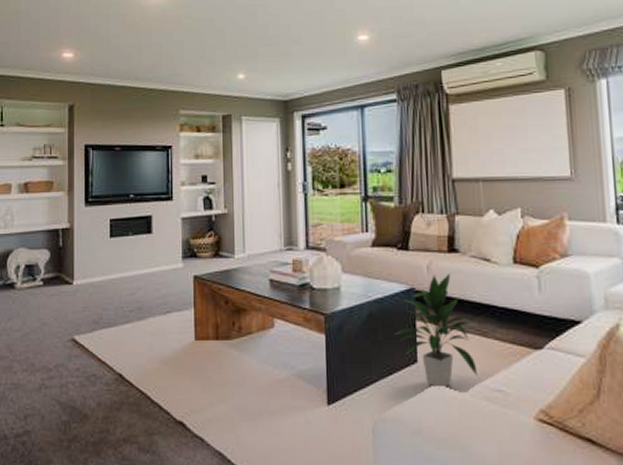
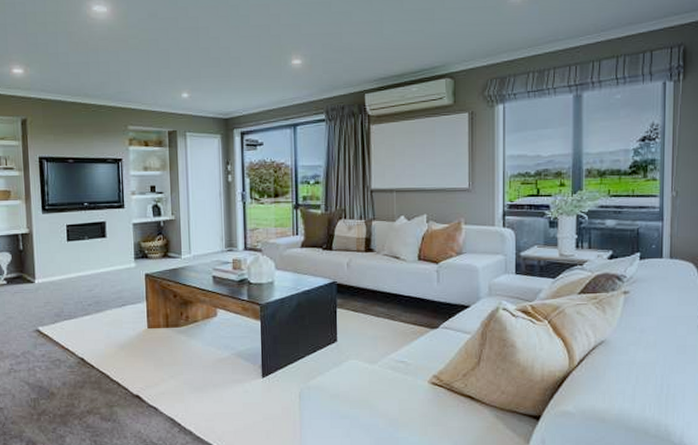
indoor plant: present [394,273,478,389] -> none [318,268,385,362]

